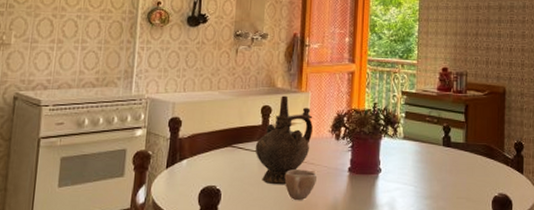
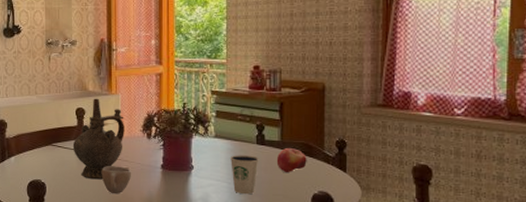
dixie cup: none [417,157,445,199] -> present [229,155,259,195]
fruit: none [461,149,489,176] -> present [276,147,307,173]

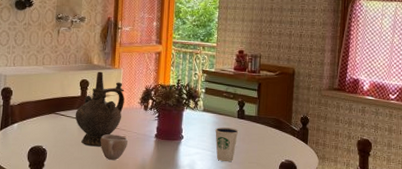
fruit: present [276,147,307,173] -> none [253,122,278,144]

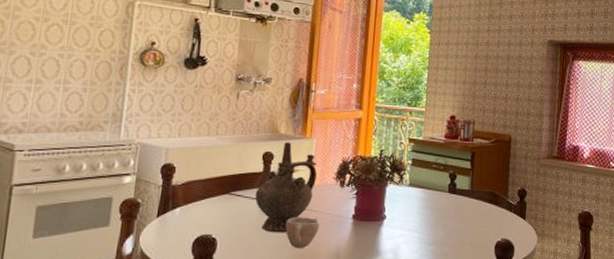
dixie cup: present [214,127,239,162] -> none [422,204,450,245]

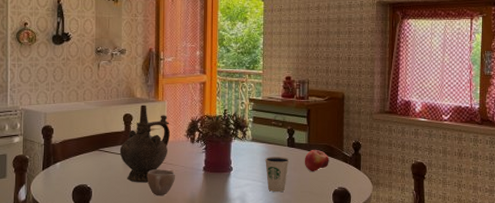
dixie cup: none [422,204,450,245] -> present [264,157,290,193]
fruit: none [465,196,493,222] -> present [304,149,329,172]

